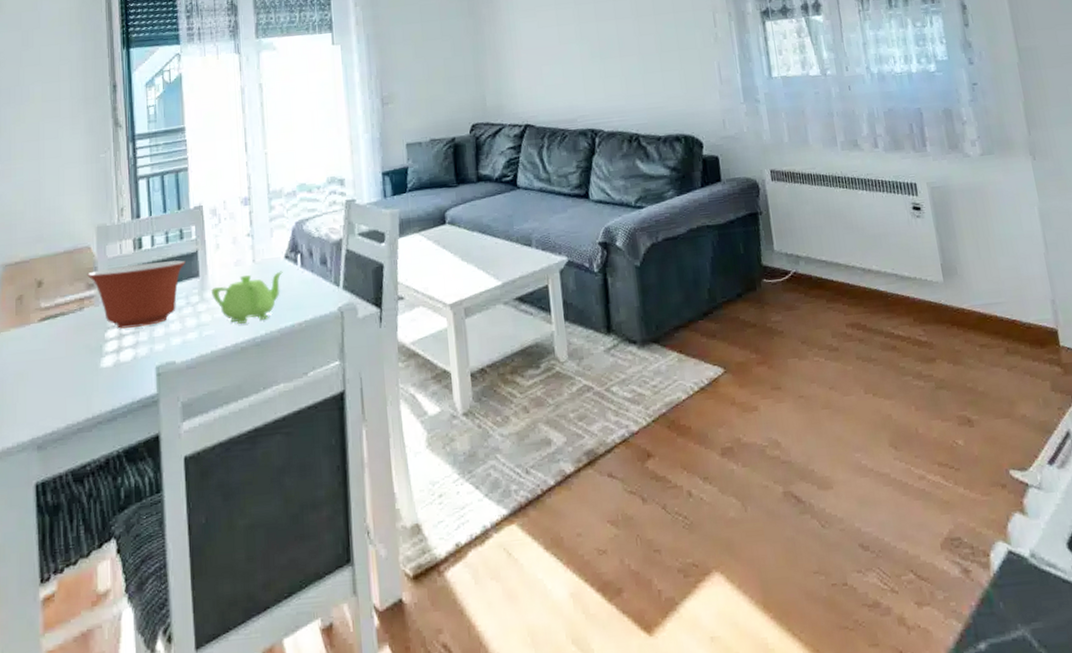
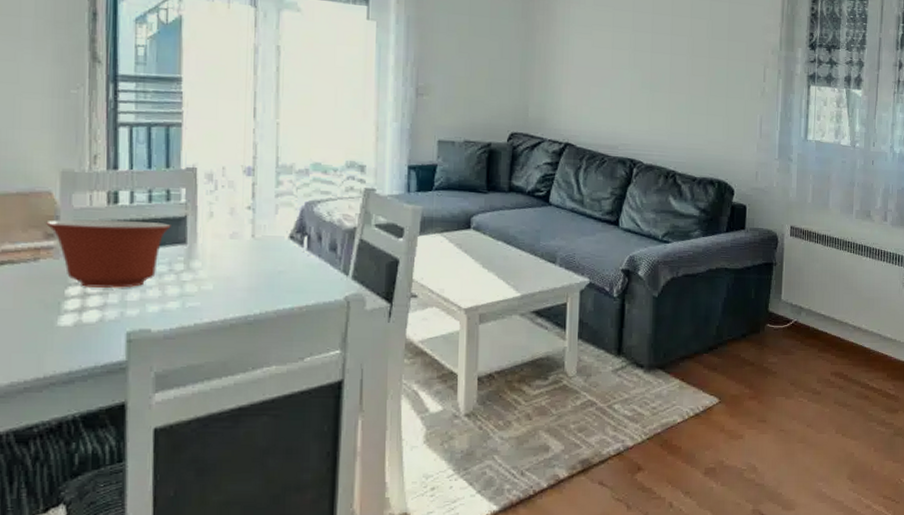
teapot: present [211,271,283,324] -> none [200,249,286,299]

